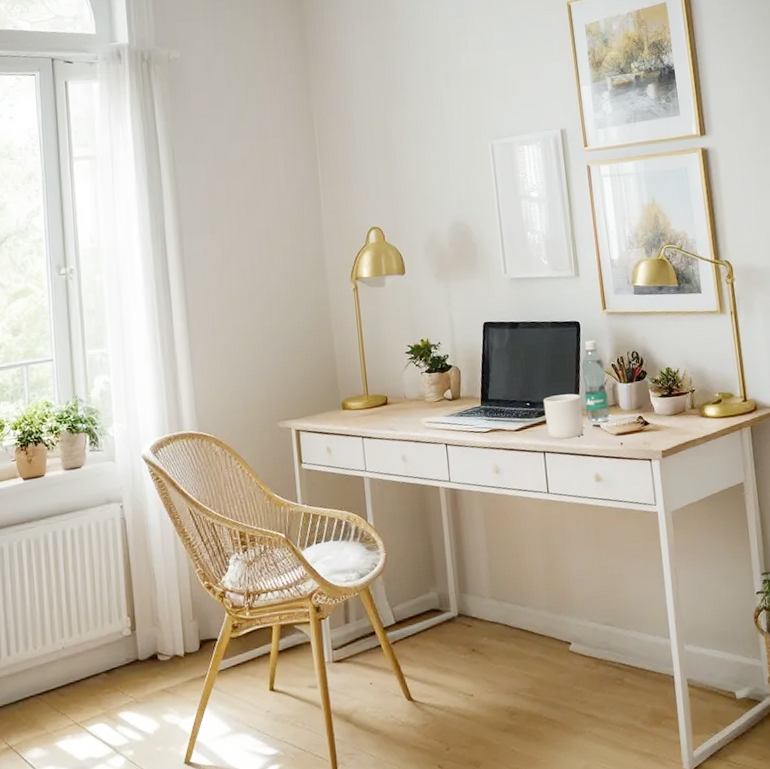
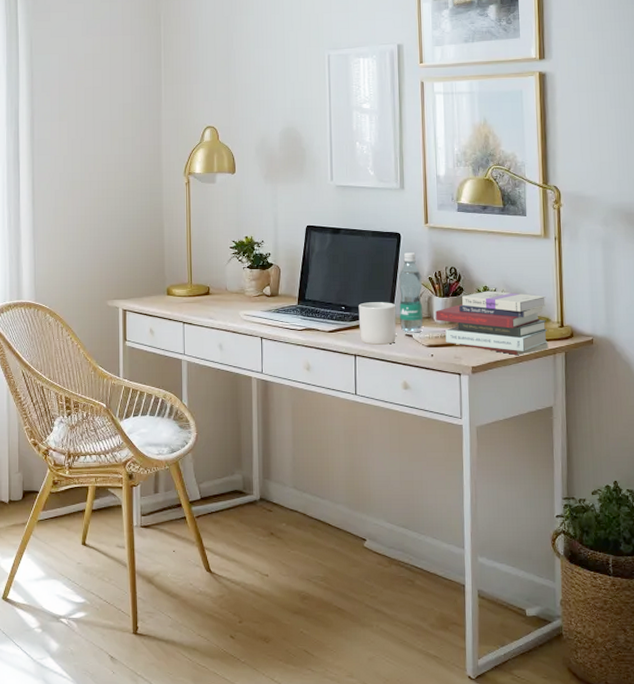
books: none [621,371,735,434] -> present [436,291,549,355]

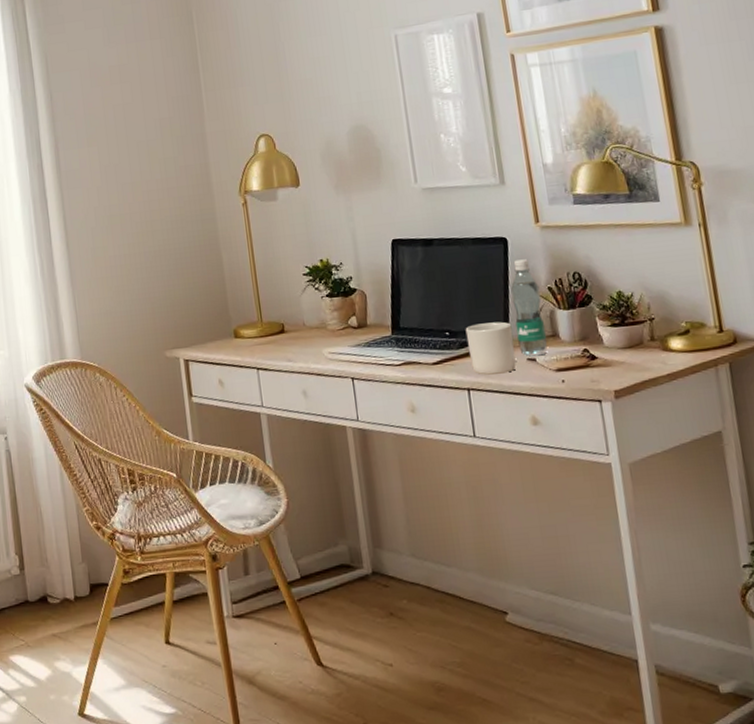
books: present [436,291,549,355] -> none [561,295,708,372]

